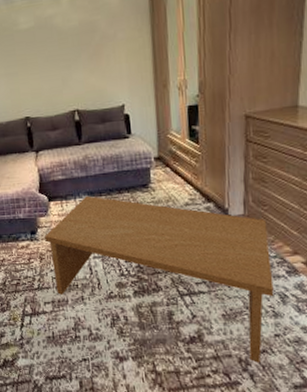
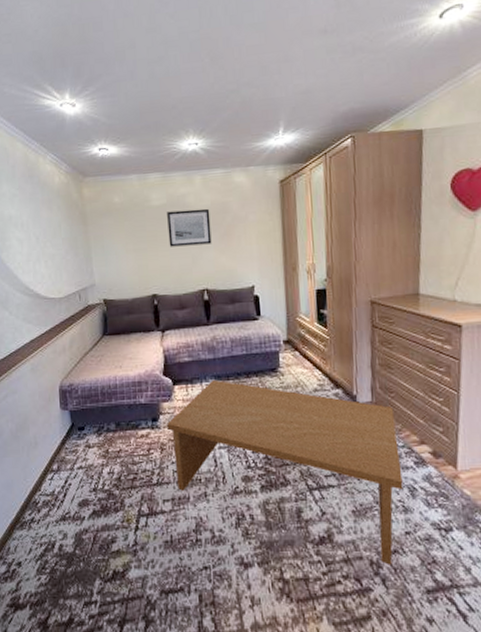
wall art: none [35,28,81,70] -> present [167,208,212,247]

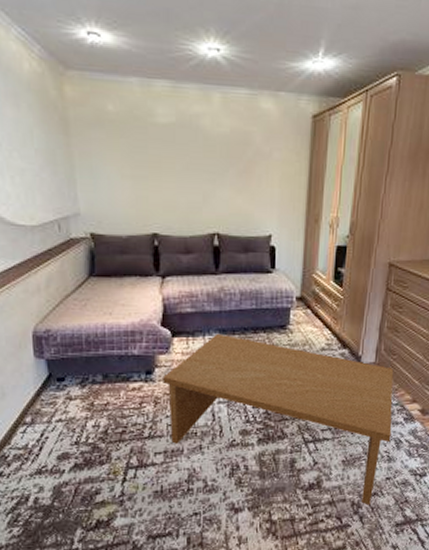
wall art: present [167,208,212,247] -> none [176,133,228,181]

